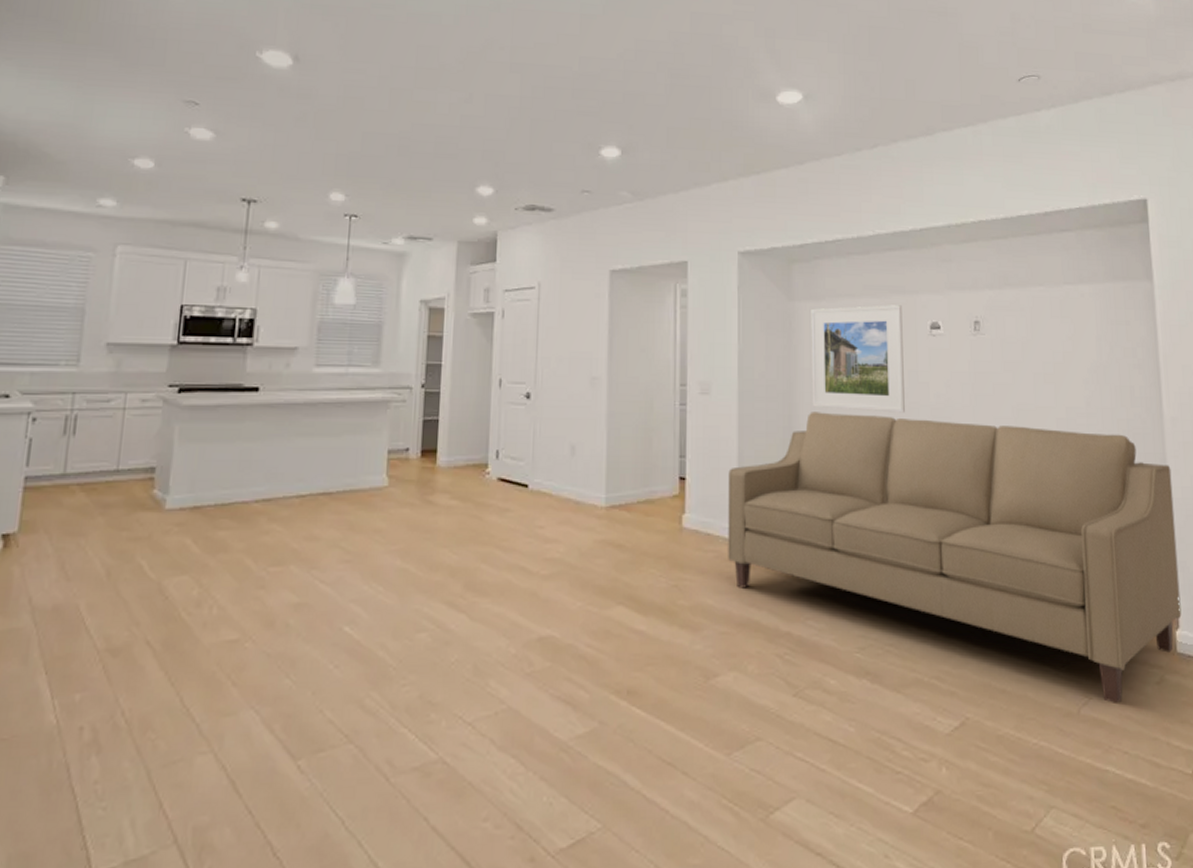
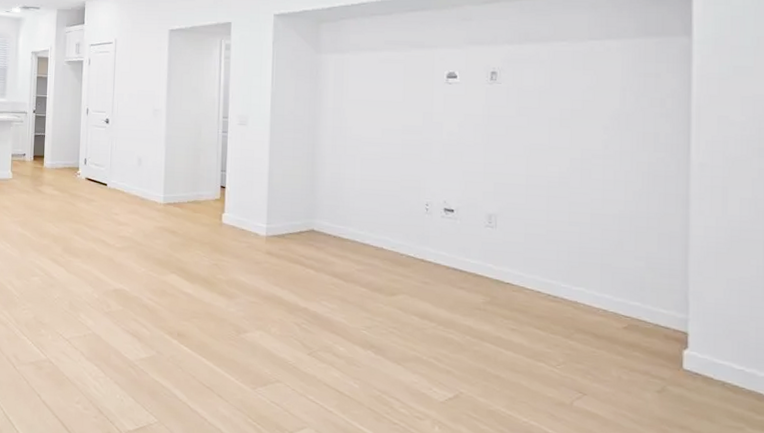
sofa: present [728,412,1182,705] -> none [258,142,694,403]
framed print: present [811,305,905,413] -> none [333,57,421,147]

